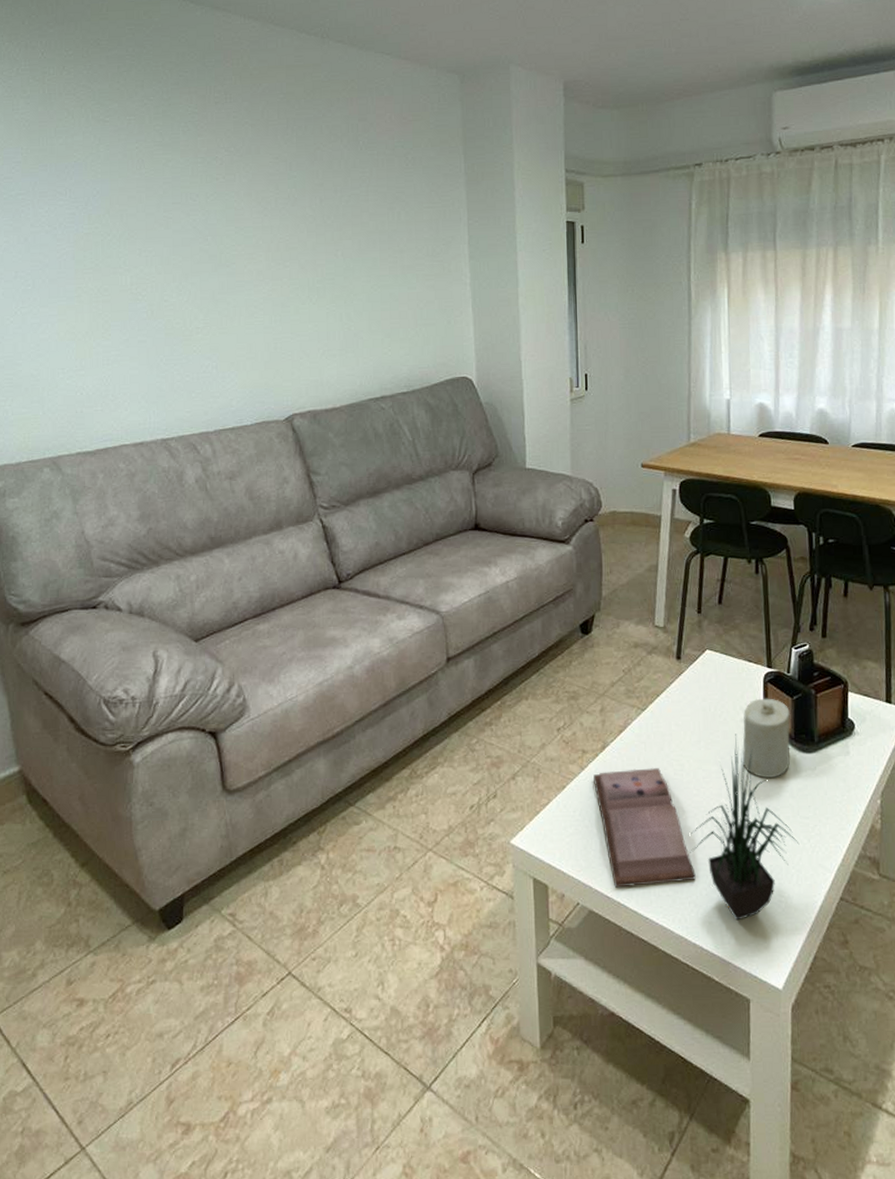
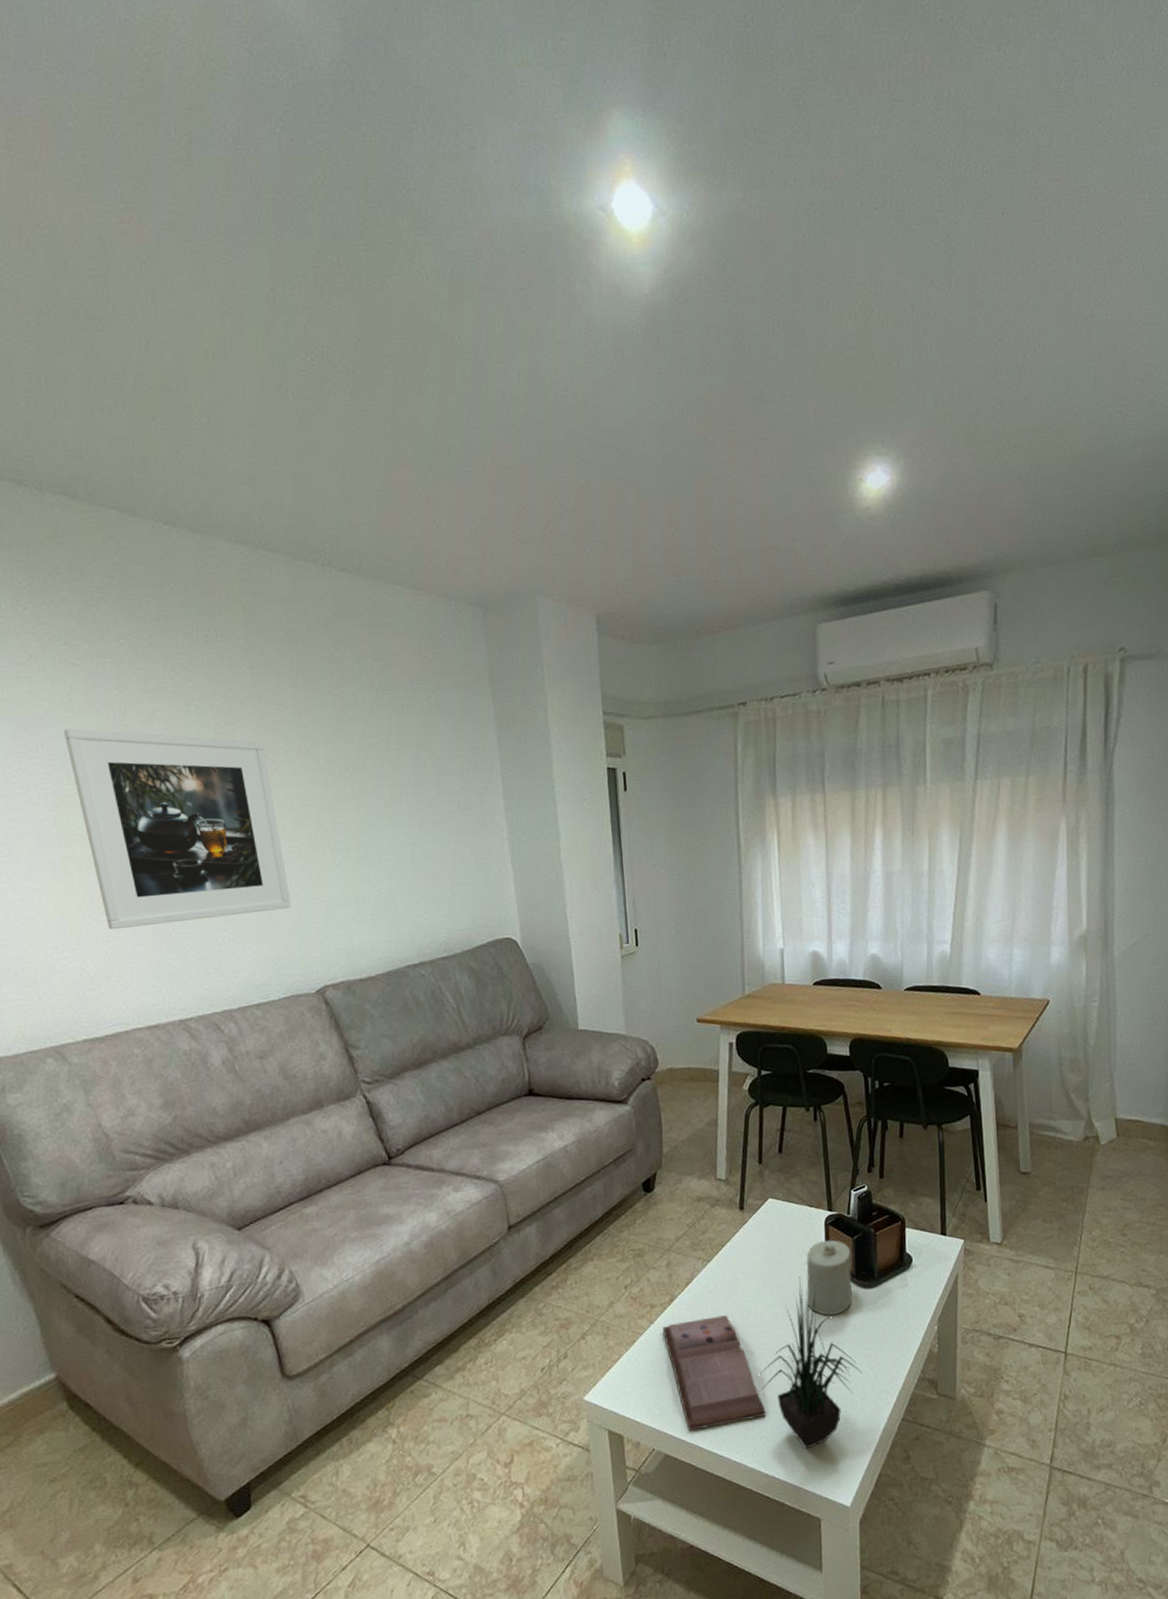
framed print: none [90,176,269,354] -> present [64,728,291,930]

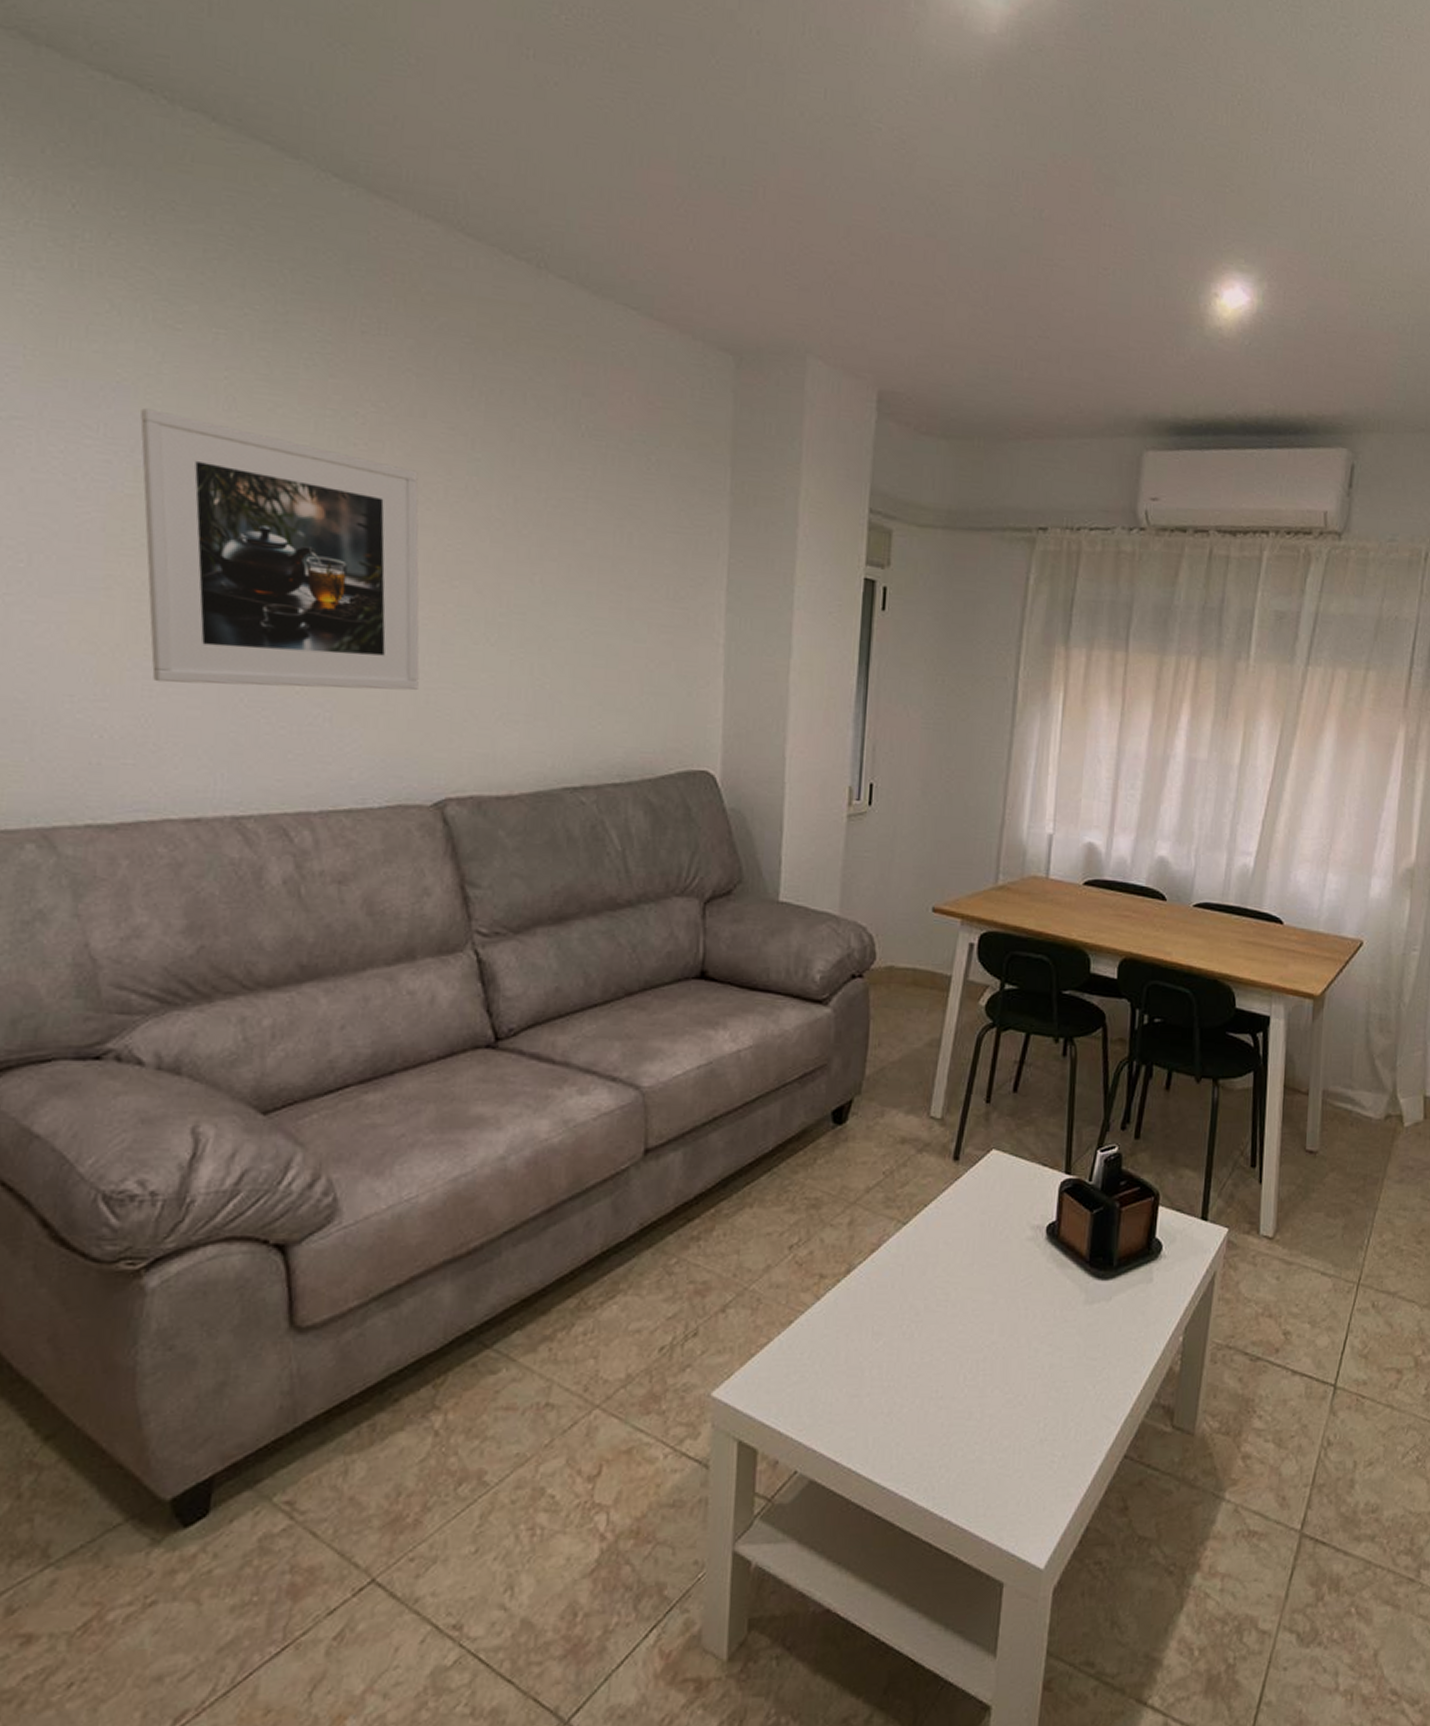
hardback book: present [663,1315,766,1431] -> none [831,1298,951,1450]
potted plant: present [759,1276,863,1449] -> none [947,1255,1083,1487]
candle: present [806,1240,853,1315] -> none [1024,1211,1087,1310]

